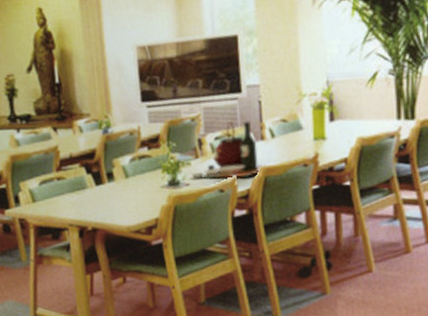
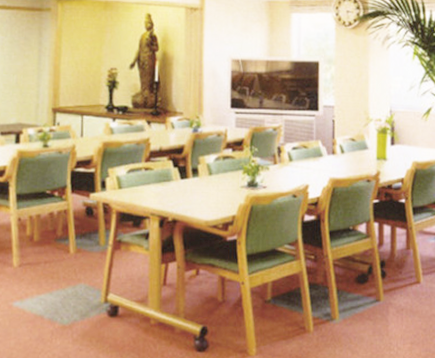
sake set: present [191,121,262,179] -> none [268,135,332,186]

